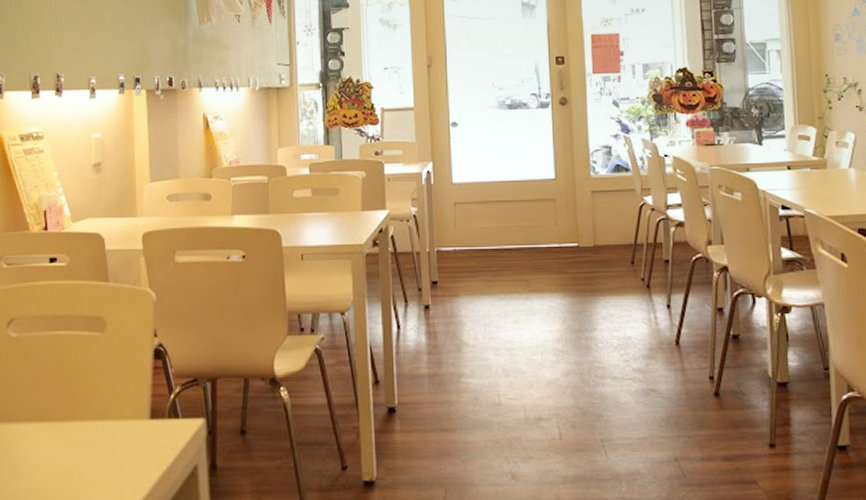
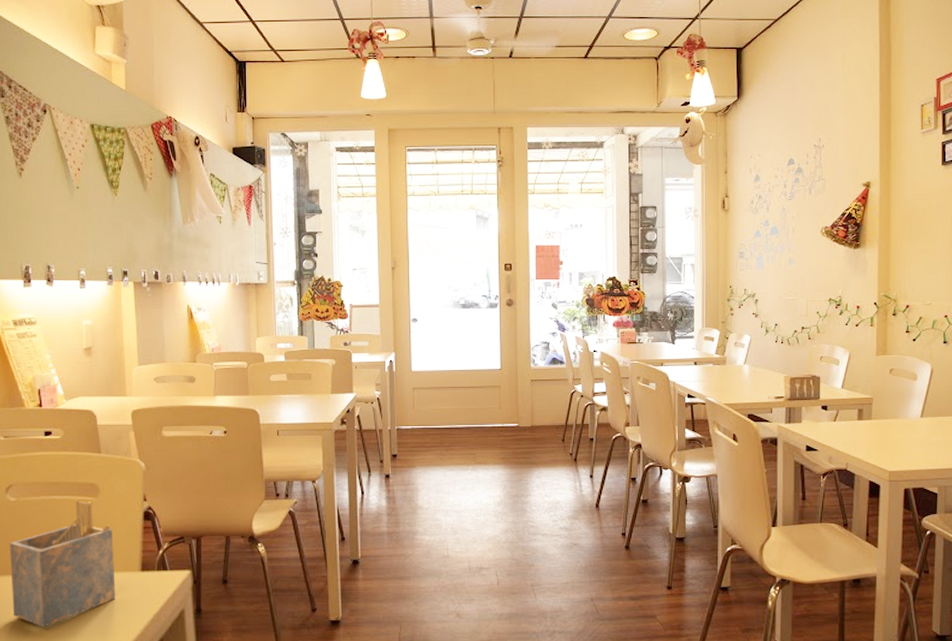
napkin holder: none [9,335,122,484] -> present [10,499,116,627]

